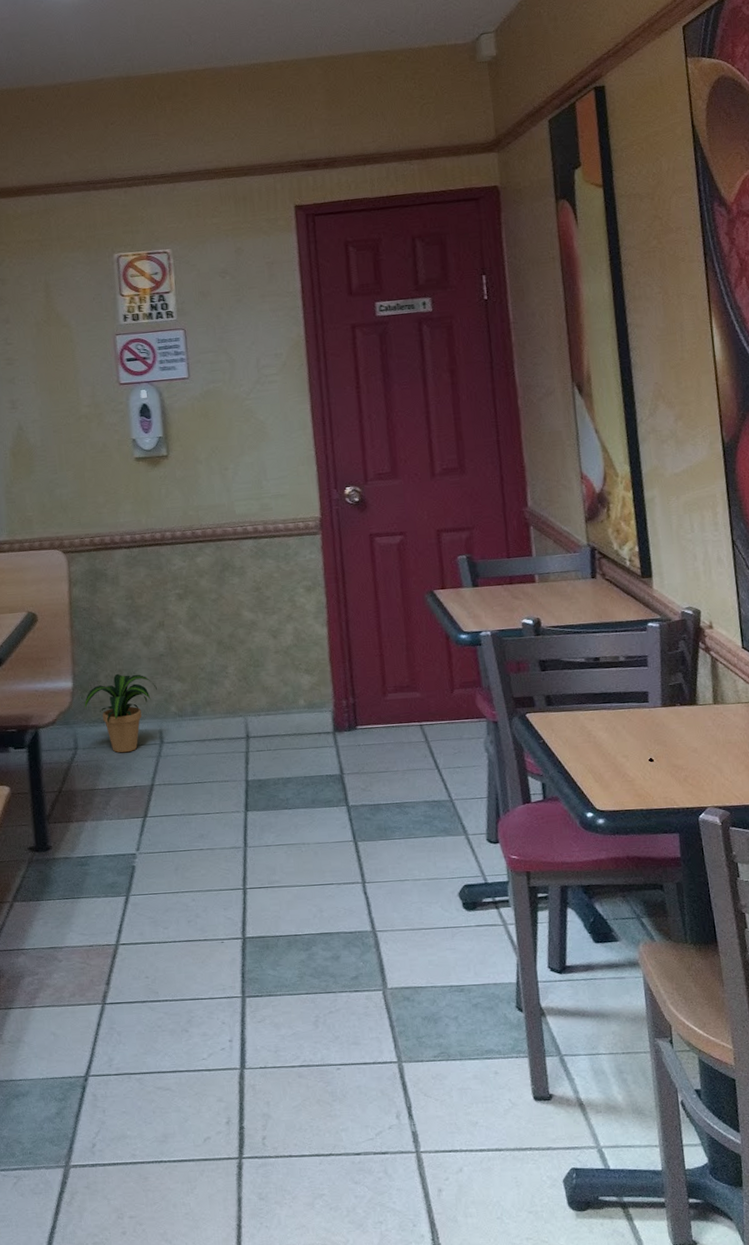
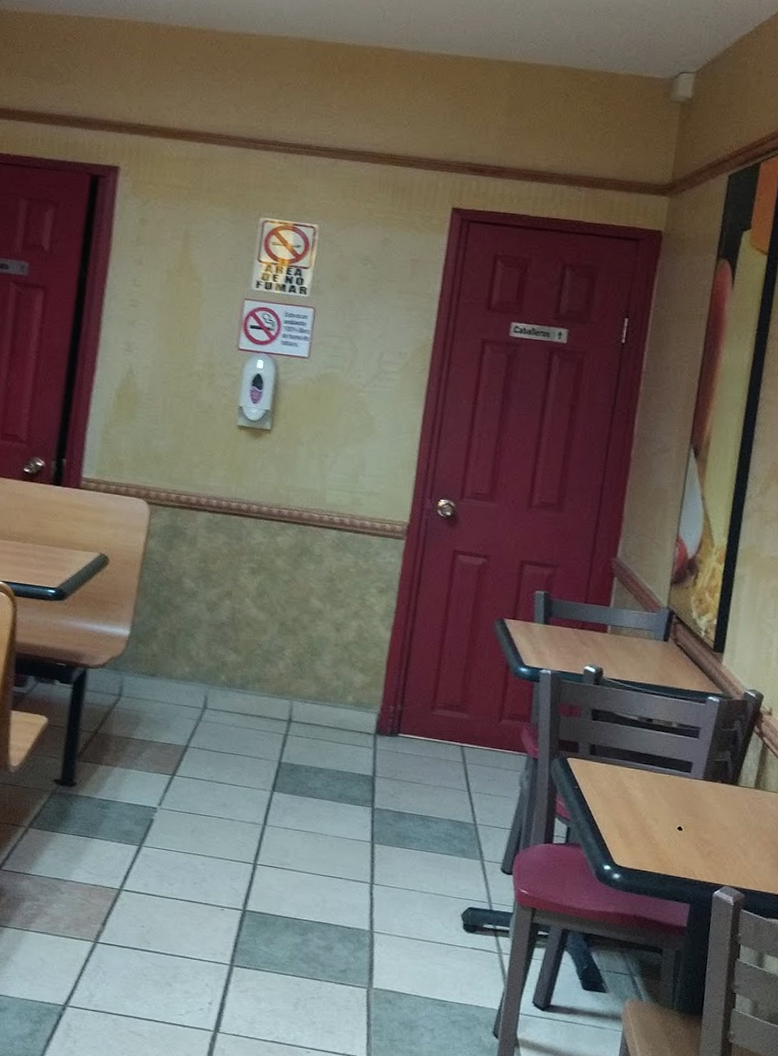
potted plant: present [84,673,157,753] -> none [137,632,211,710]

